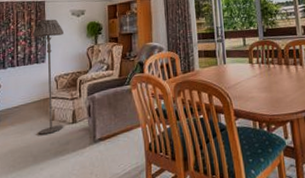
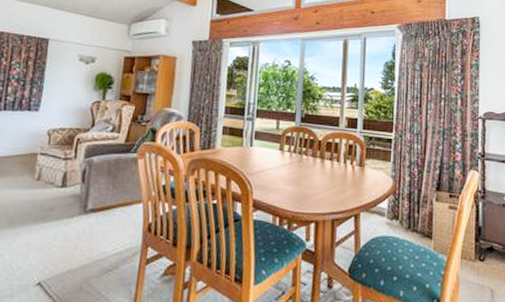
floor lamp: present [32,19,65,135] -> none [18,60,68,195]

